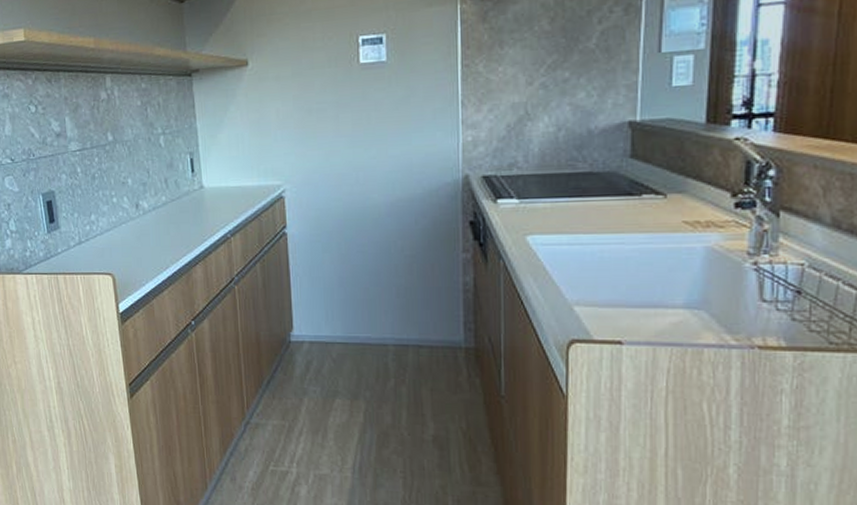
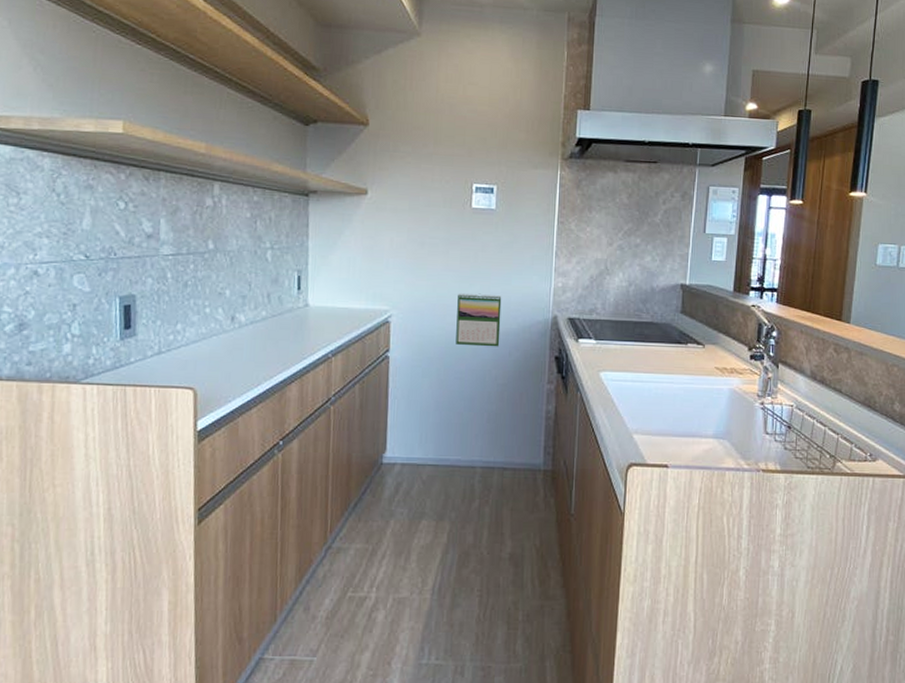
calendar: none [353,158,404,217] -> present [456,292,502,347]

